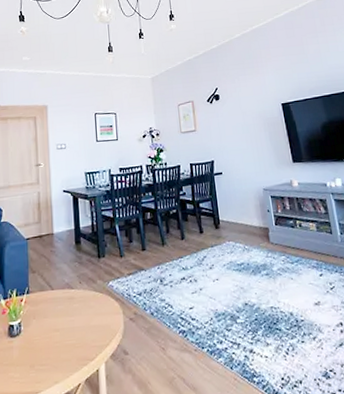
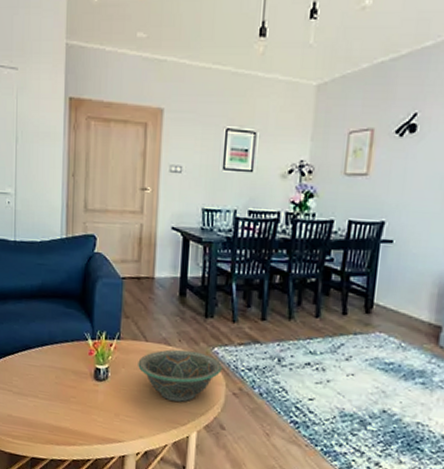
decorative bowl: none [47,288,118,339] -> present [138,349,222,402]

